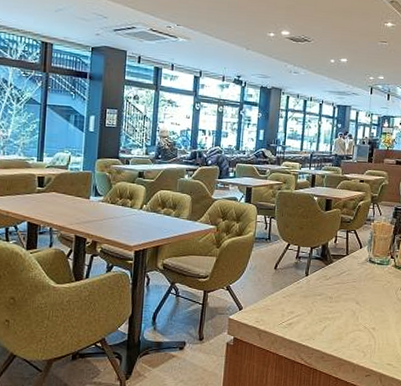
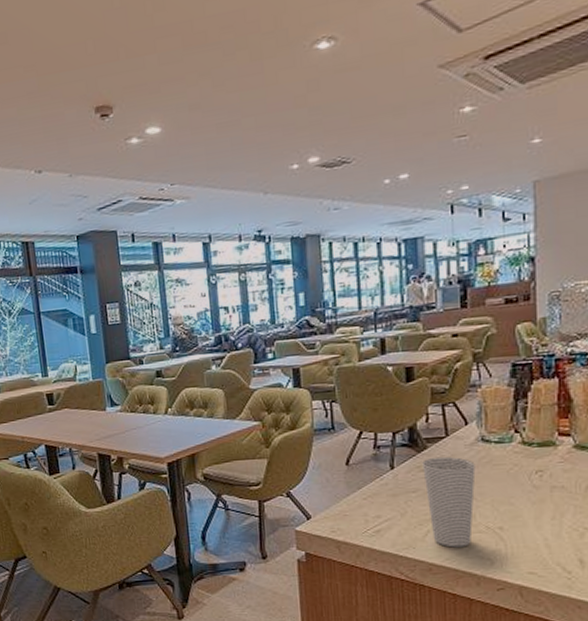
cup: none [327,270,363,341] -> present [422,456,476,548]

